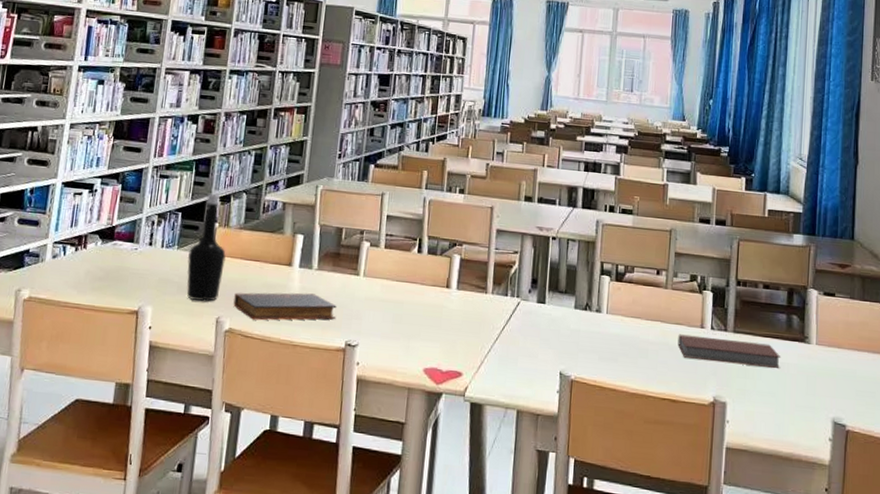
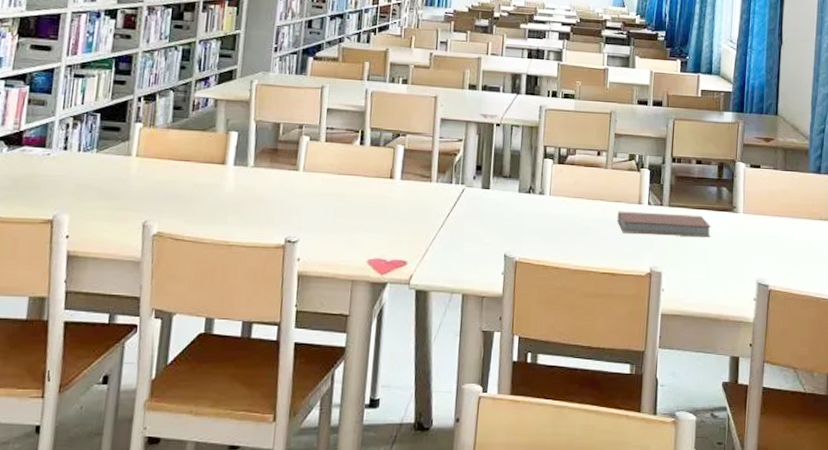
bottle: present [186,193,227,302] -> none [108,92,153,206]
book: present [233,292,337,321] -> none [161,191,275,222]

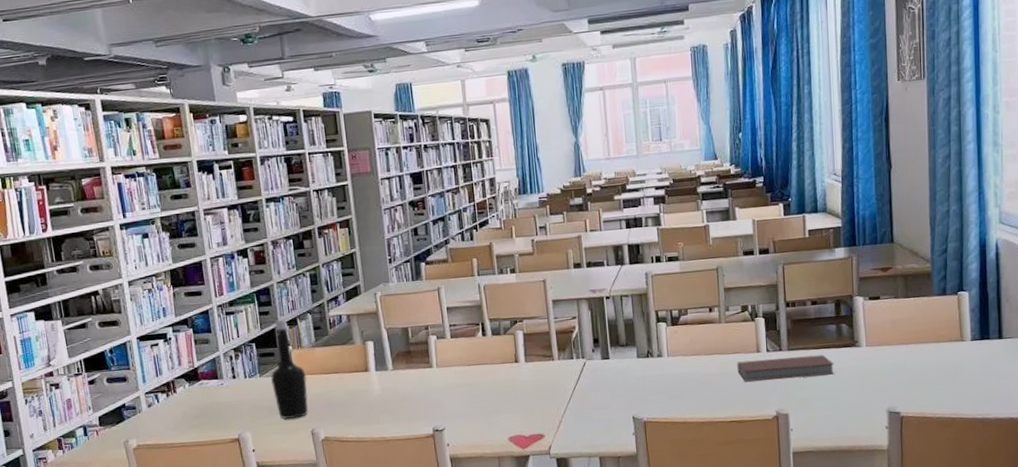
bottle: none [108,92,153,206] -> present [271,319,308,420]

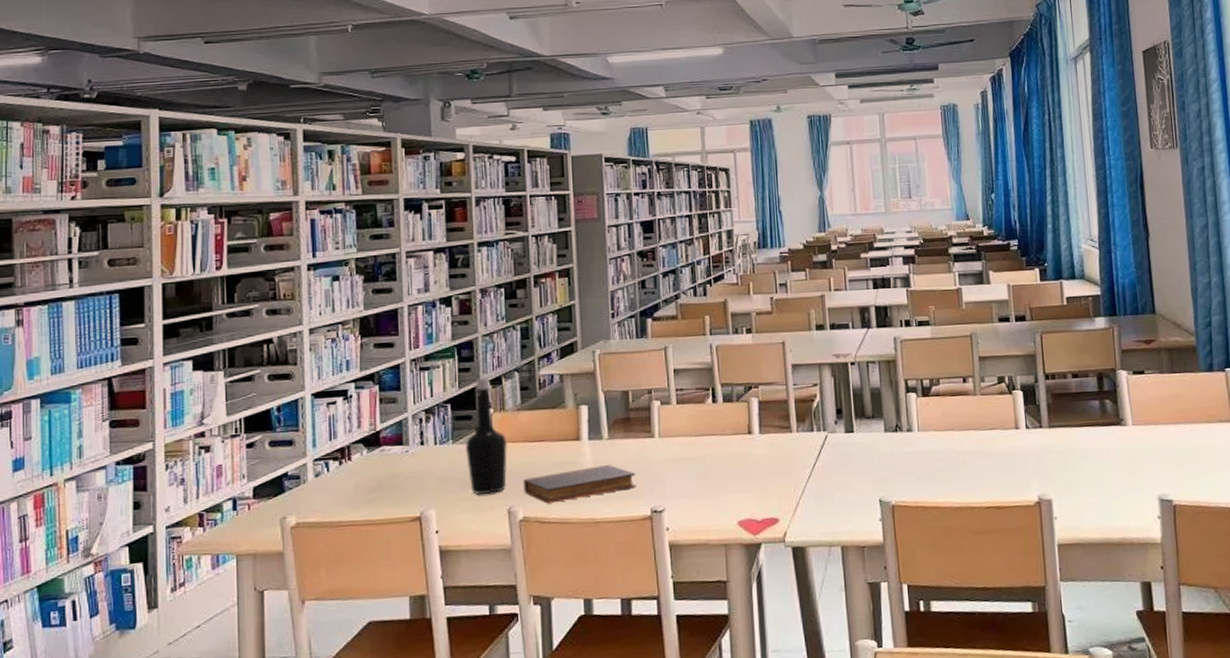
book: none [322,392,420,426] -> present [523,465,637,504]
book: present [737,354,835,382] -> none [994,433,1101,462]

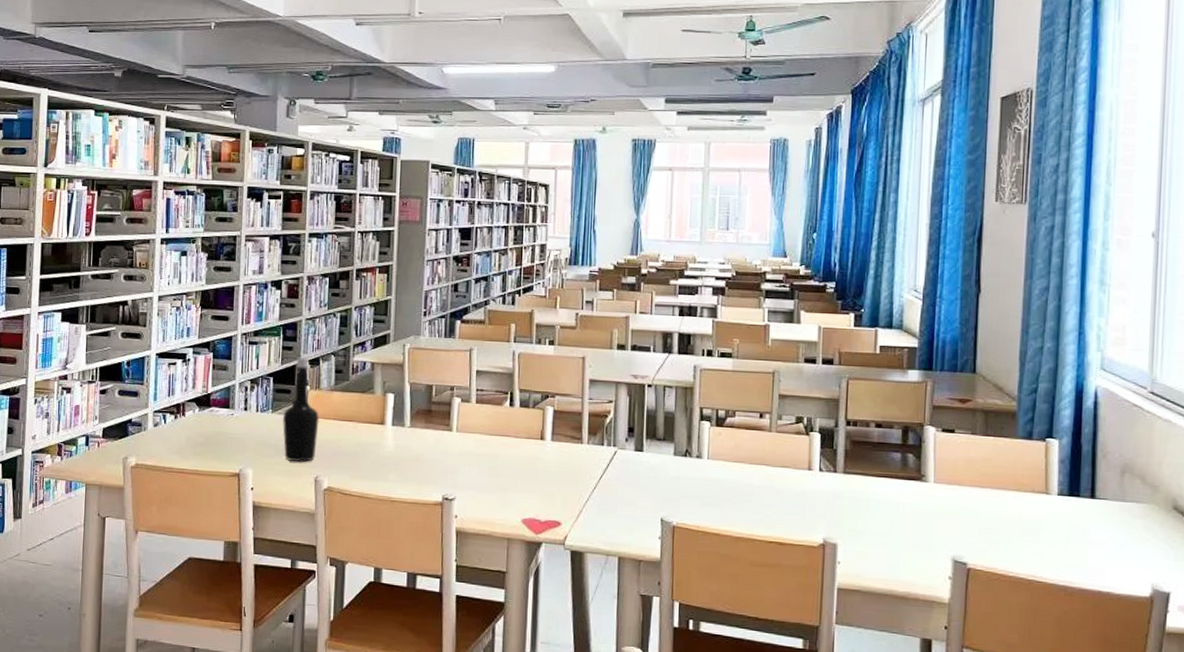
book: present [523,465,637,504] -> none [330,450,432,478]

